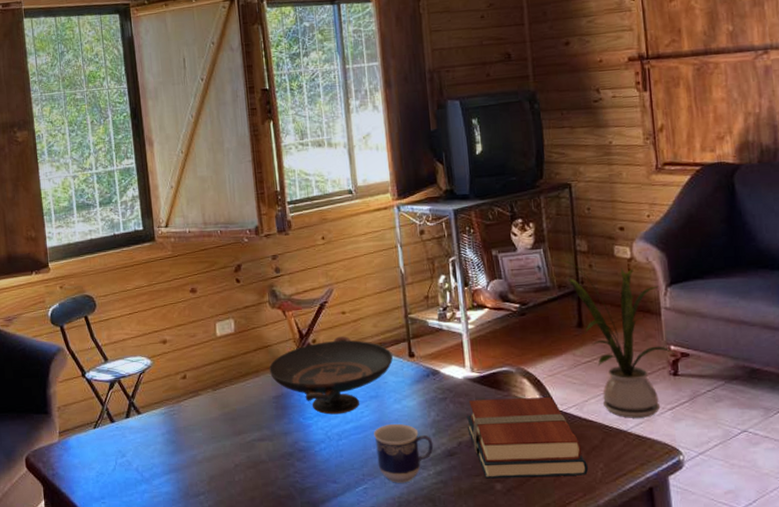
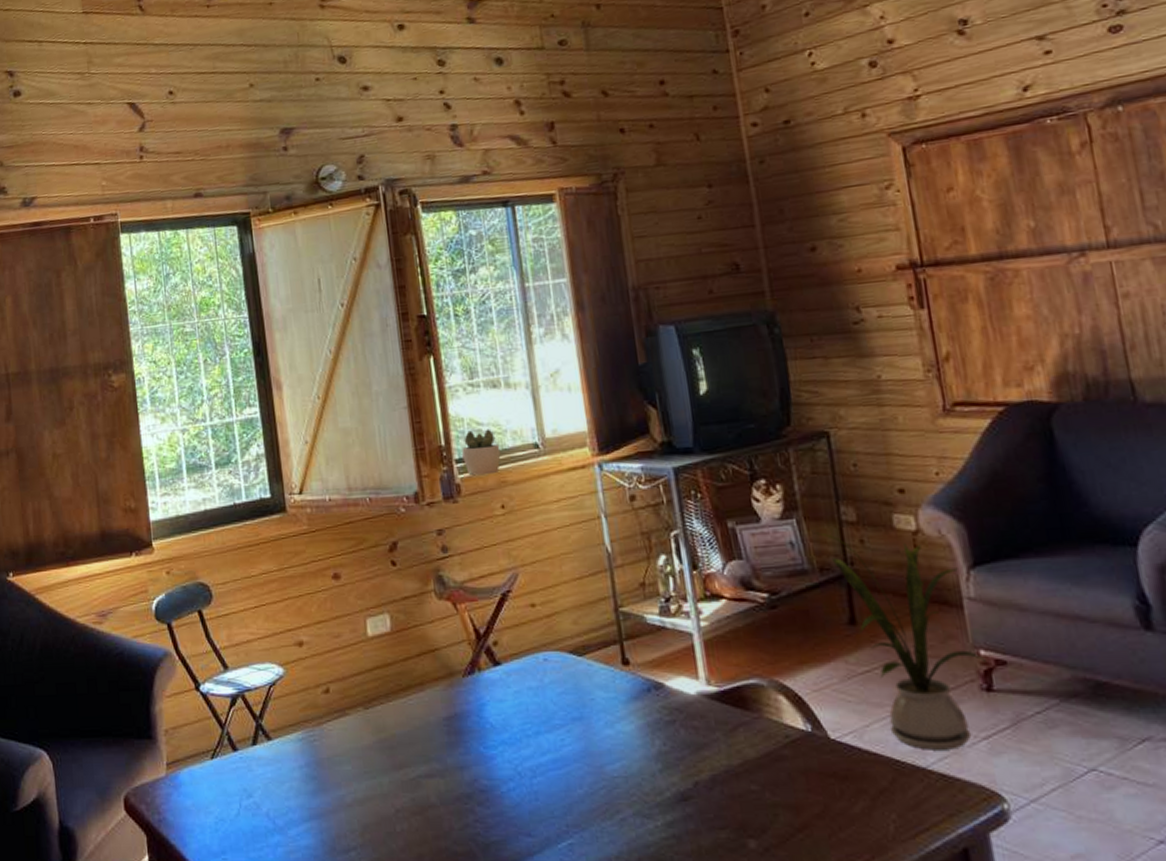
decorative bowl: present [269,336,393,415] -> none [437,636,601,743]
succulent plant: none [293,178,323,215] -> present [462,429,501,476]
cup: present [374,423,434,483] -> none [579,755,661,837]
books: present [466,397,589,479] -> none [702,721,876,833]

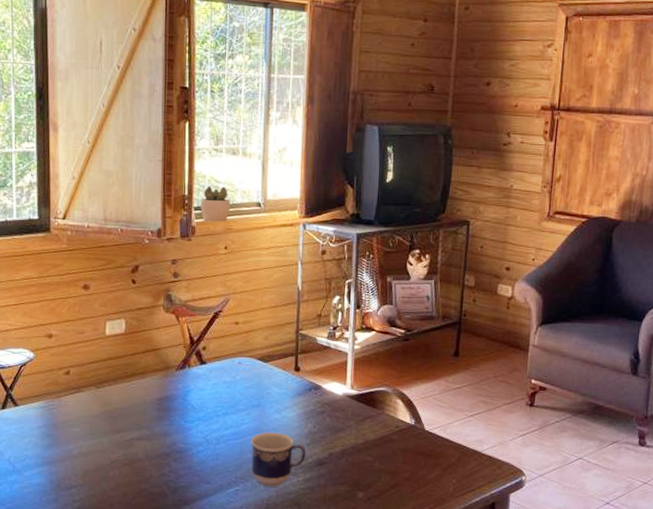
cup: none [579,755,661,837] -> present [251,432,306,487]
house plant: present [813,532,986,750] -> none [444,291,534,442]

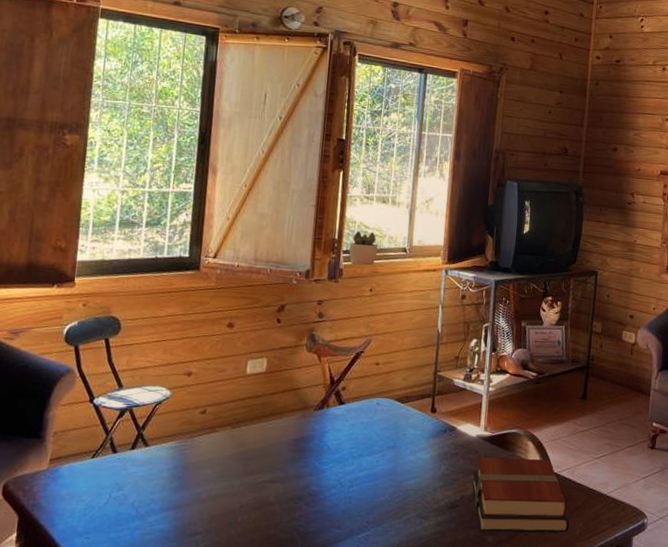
cup: present [251,432,306,487] -> none [383,474,439,532]
books: none [339,415,443,489] -> present [471,457,570,532]

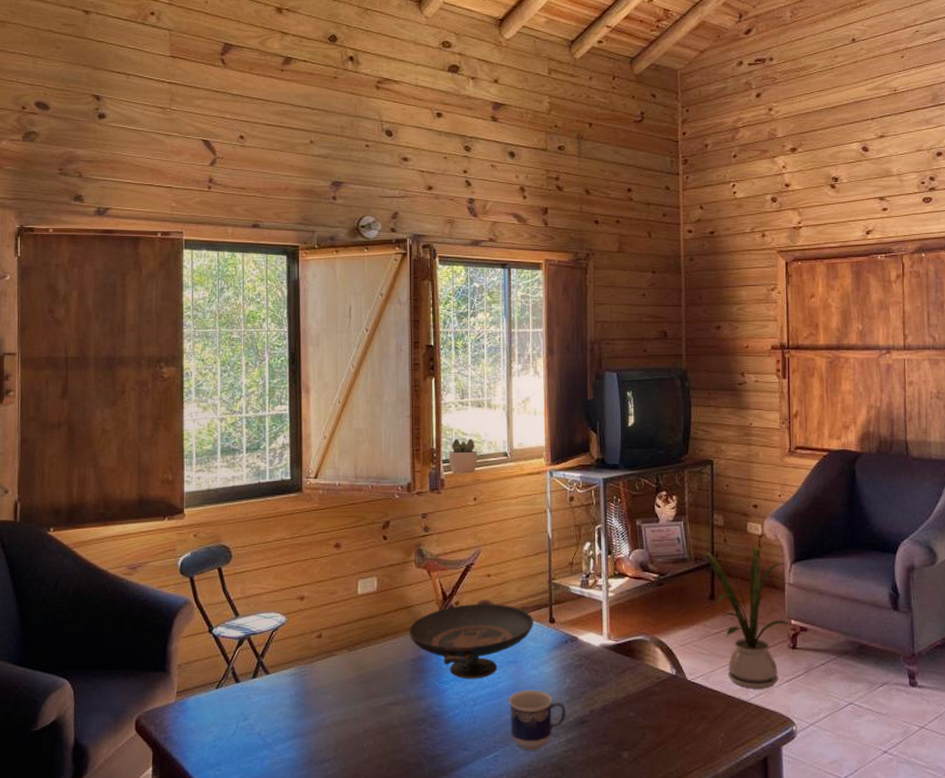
decorative bowl: none [293,386,416,462] -> present [408,599,533,679]
cup: none [383,474,439,532] -> present [509,689,566,751]
books: present [471,457,570,532] -> none [599,667,711,747]
house plant: none [573,337,655,484] -> present [694,532,794,689]

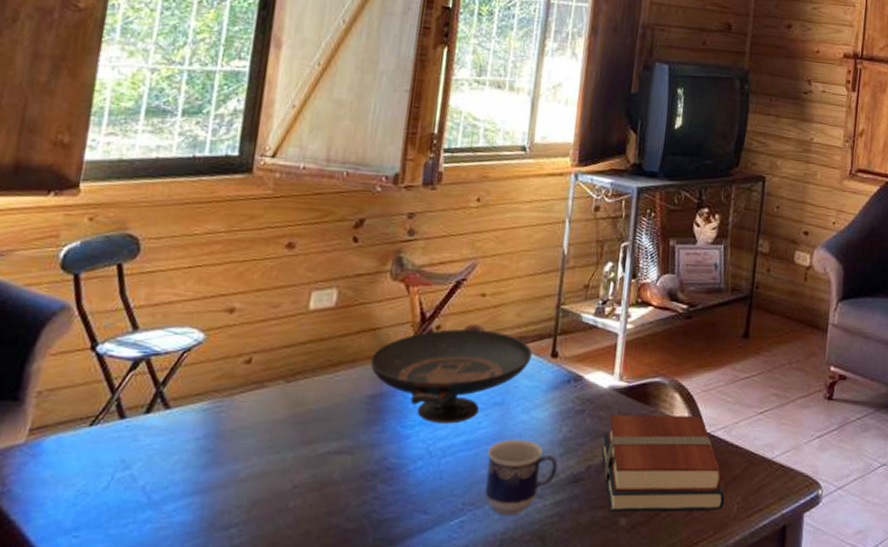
succulent plant: present [449,438,478,474] -> none [451,124,490,169]
books: none [599,667,711,747] -> present [601,415,725,512]
house plant: present [694,532,794,689] -> none [734,258,833,445]

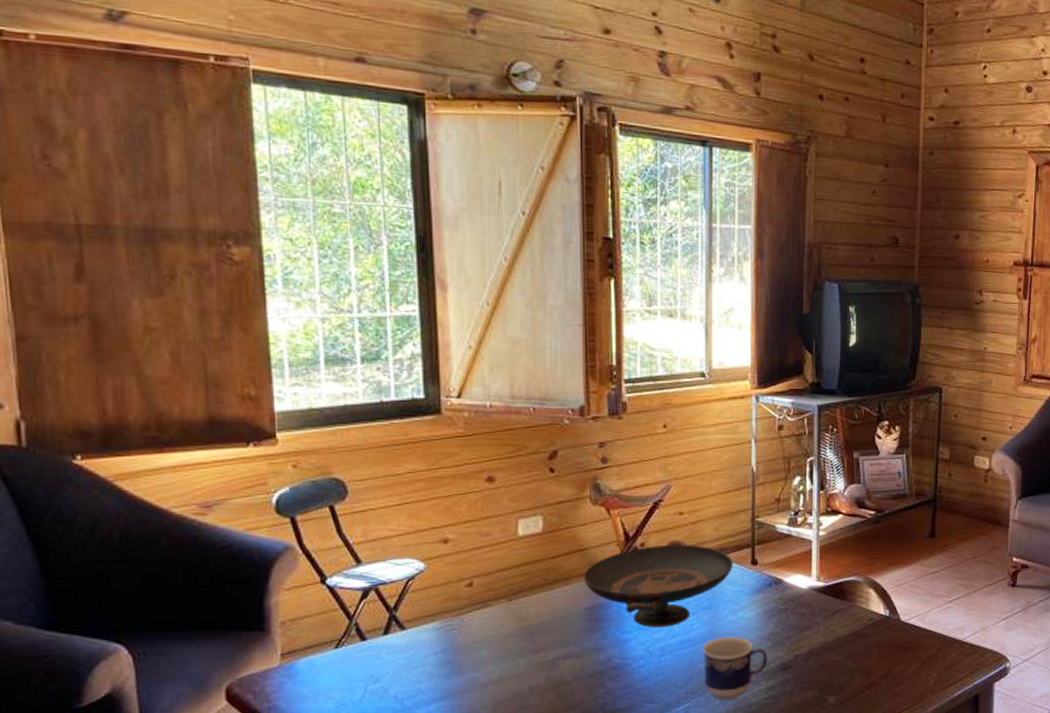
books: present [601,415,725,512] -> none [805,608,922,692]

